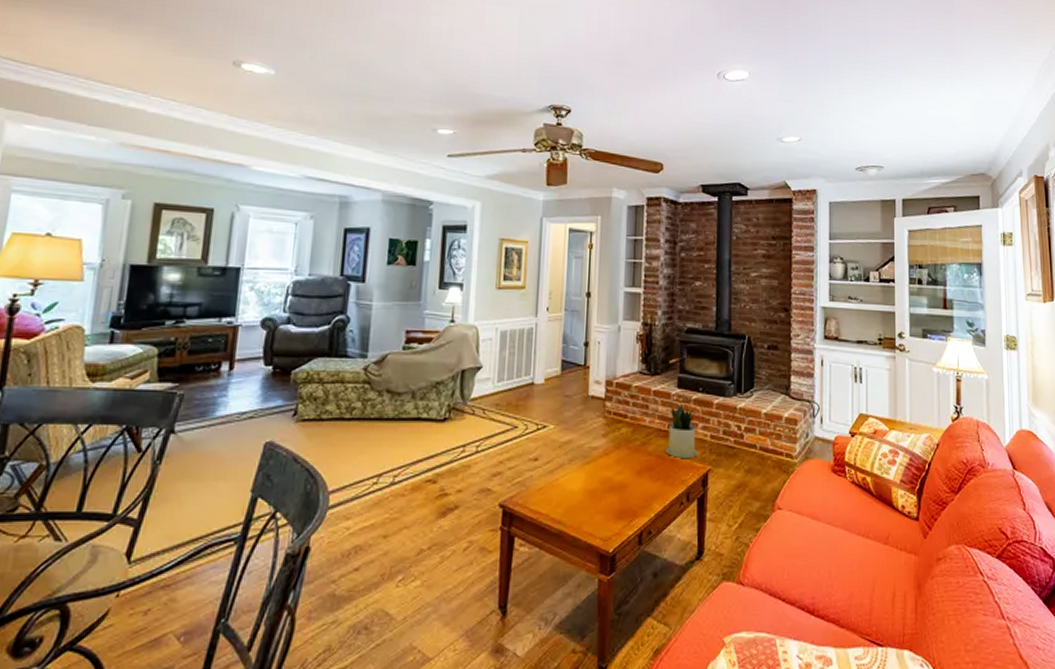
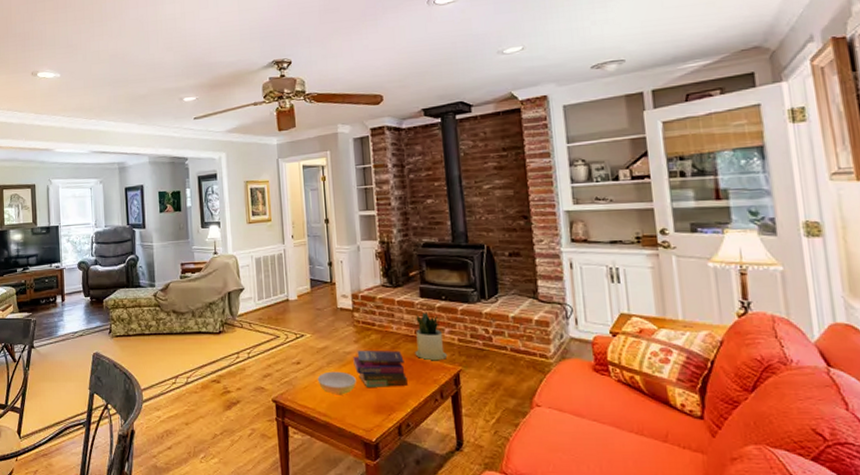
bowl: none [555,470,599,498] -> present [317,371,356,395]
books: none [599,445,654,489] -> present [353,350,408,387]

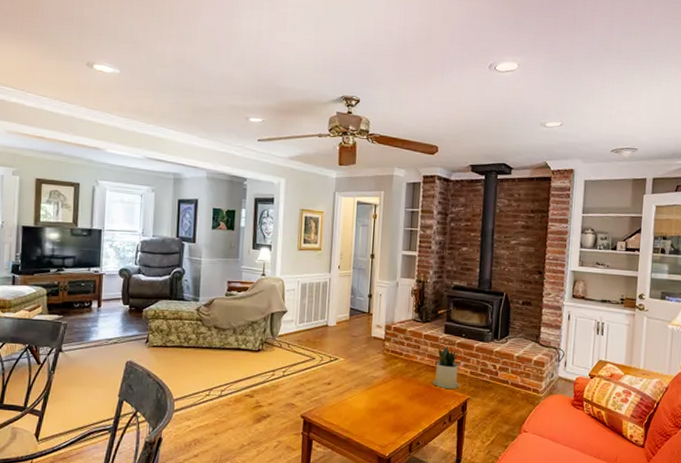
bowl: present [317,371,356,395] -> none [344,393,379,415]
books: present [353,350,408,387] -> none [379,375,423,410]

